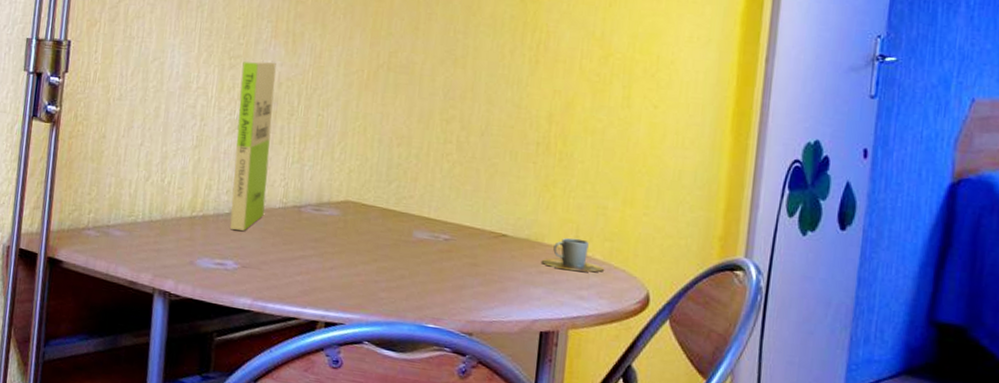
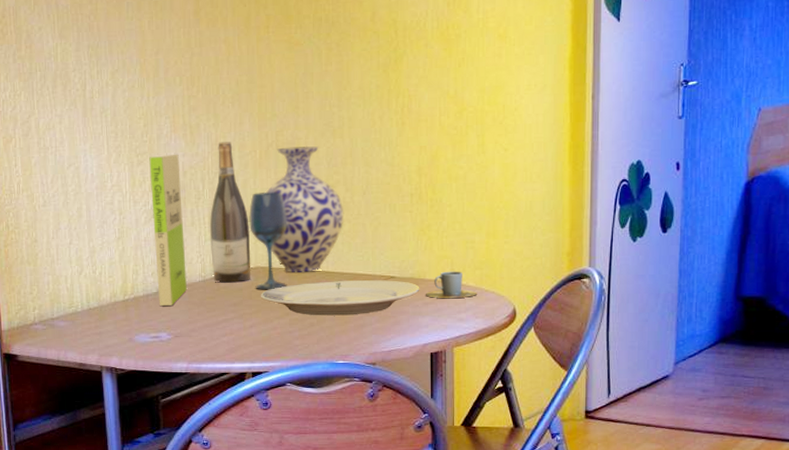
wine bottle: none [296,55,346,215] -> present [209,142,251,283]
wineglass: none [342,117,390,230] -> present [249,191,287,290]
plate: none [346,227,536,274] -> present [260,280,420,316]
vase: none [365,70,457,216] -> present [265,145,344,272]

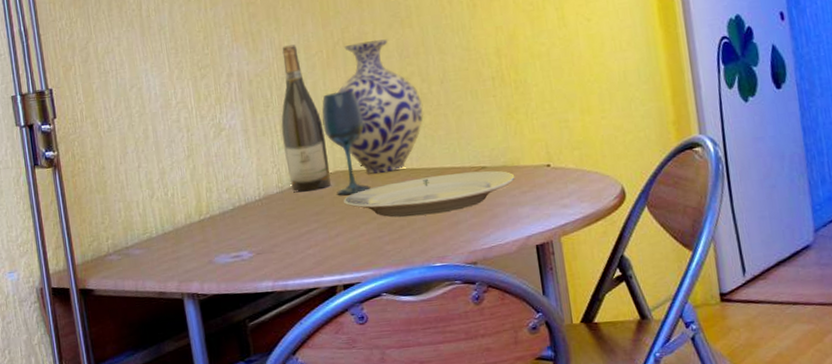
book: present [149,154,187,307] -> none [212,63,265,224]
cup: present [426,271,478,299] -> none [522,153,580,185]

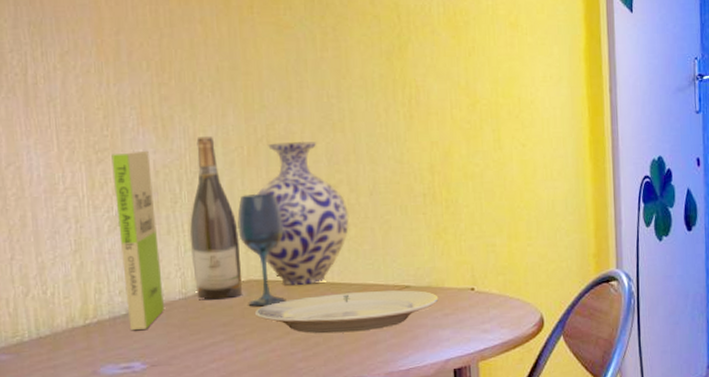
book: none [212,63,265,224] -> present [111,150,164,331]

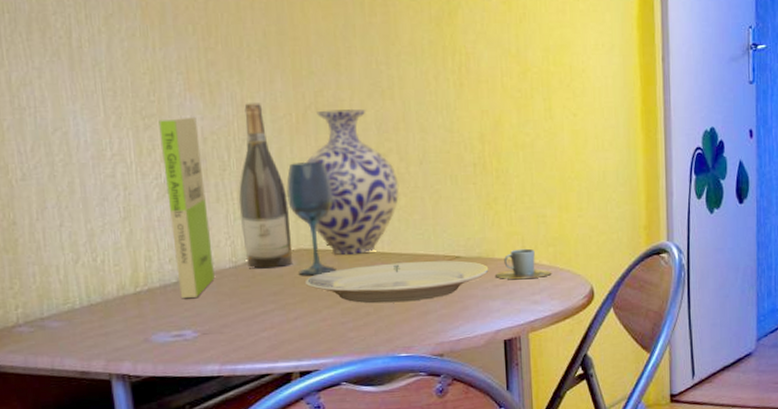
cup: none [445,277,502,309] -> present [496,248,552,280]

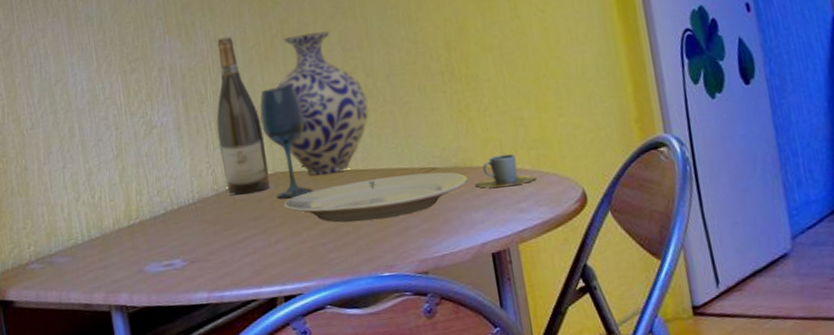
book: present [158,117,215,299] -> none [143,56,199,229]

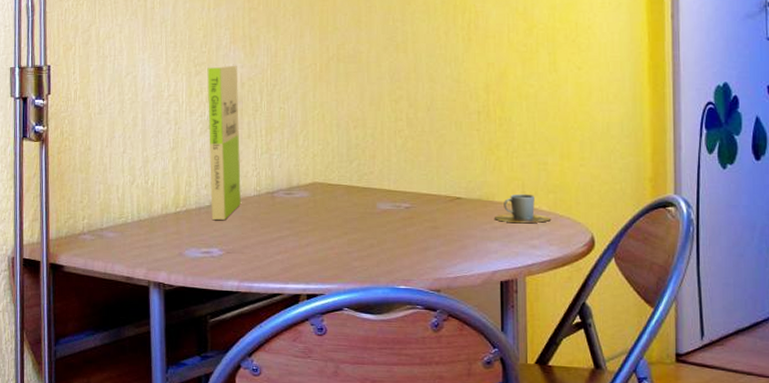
book: none [143,56,199,229] -> present [207,65,241,221]
wine bottle: present [216,36,270,195] -> none [266,54,309,198]
wineglass: present [260,86,313,198] -> none [308,105,347,207]
vase: present [275,31,370,175] -> none [325,59,407,190]
plate: present [283,172,468,223] -> none [317,200,488,237]

